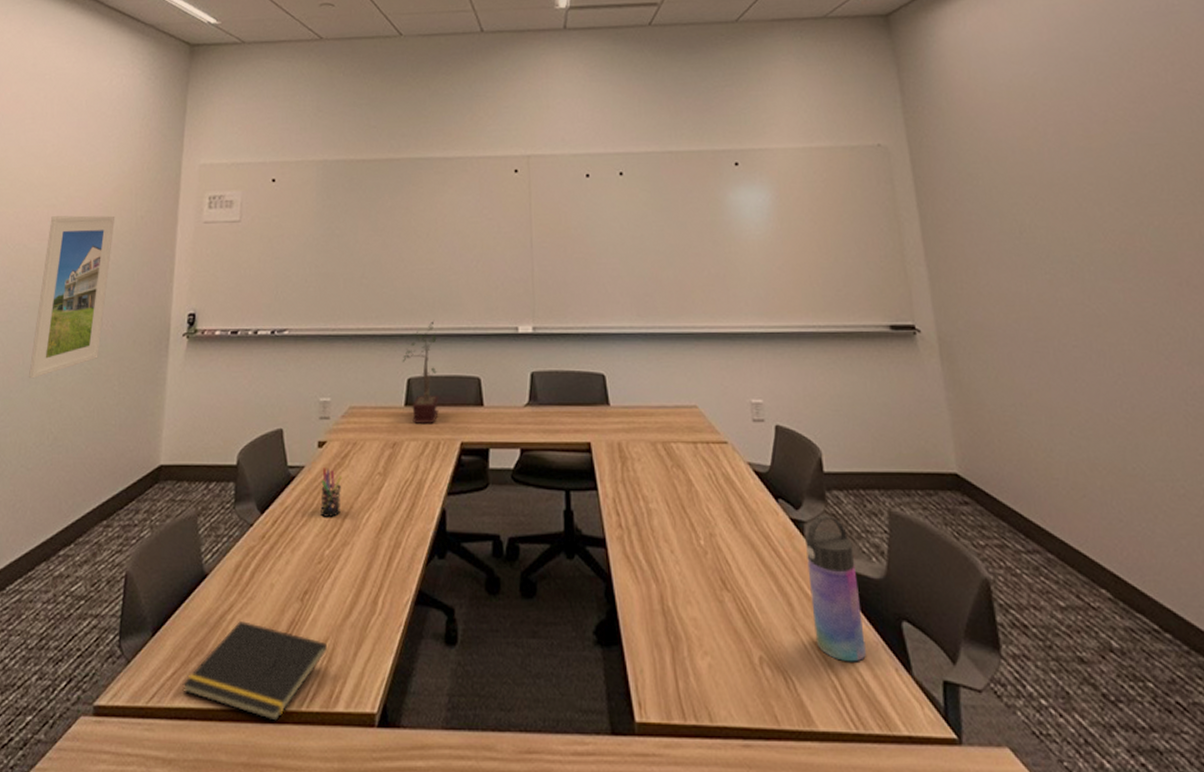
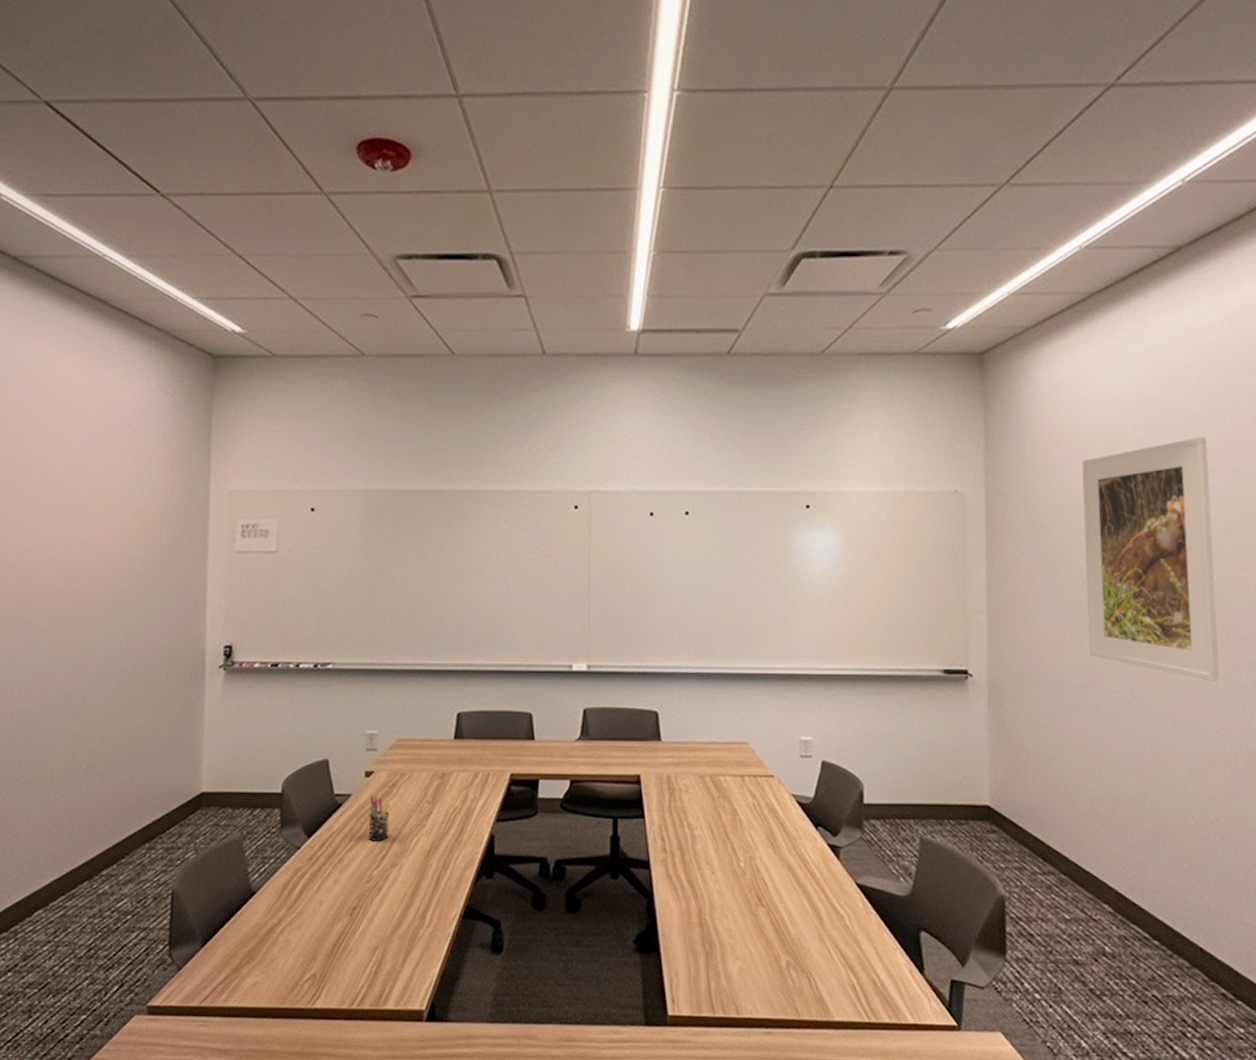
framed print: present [29,215,115,379] -> none [55,541,138,708]
notepad: present [182,621,327,721] -> none [235,933,376,1017]
potted plant: present [402,321,439,424] -> none [452,657,490,756]
water bottle: present [805,515,866,662] -> none [839,841,885,965]
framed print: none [999,84,1181,333] -> present [1081,437,1220,681]

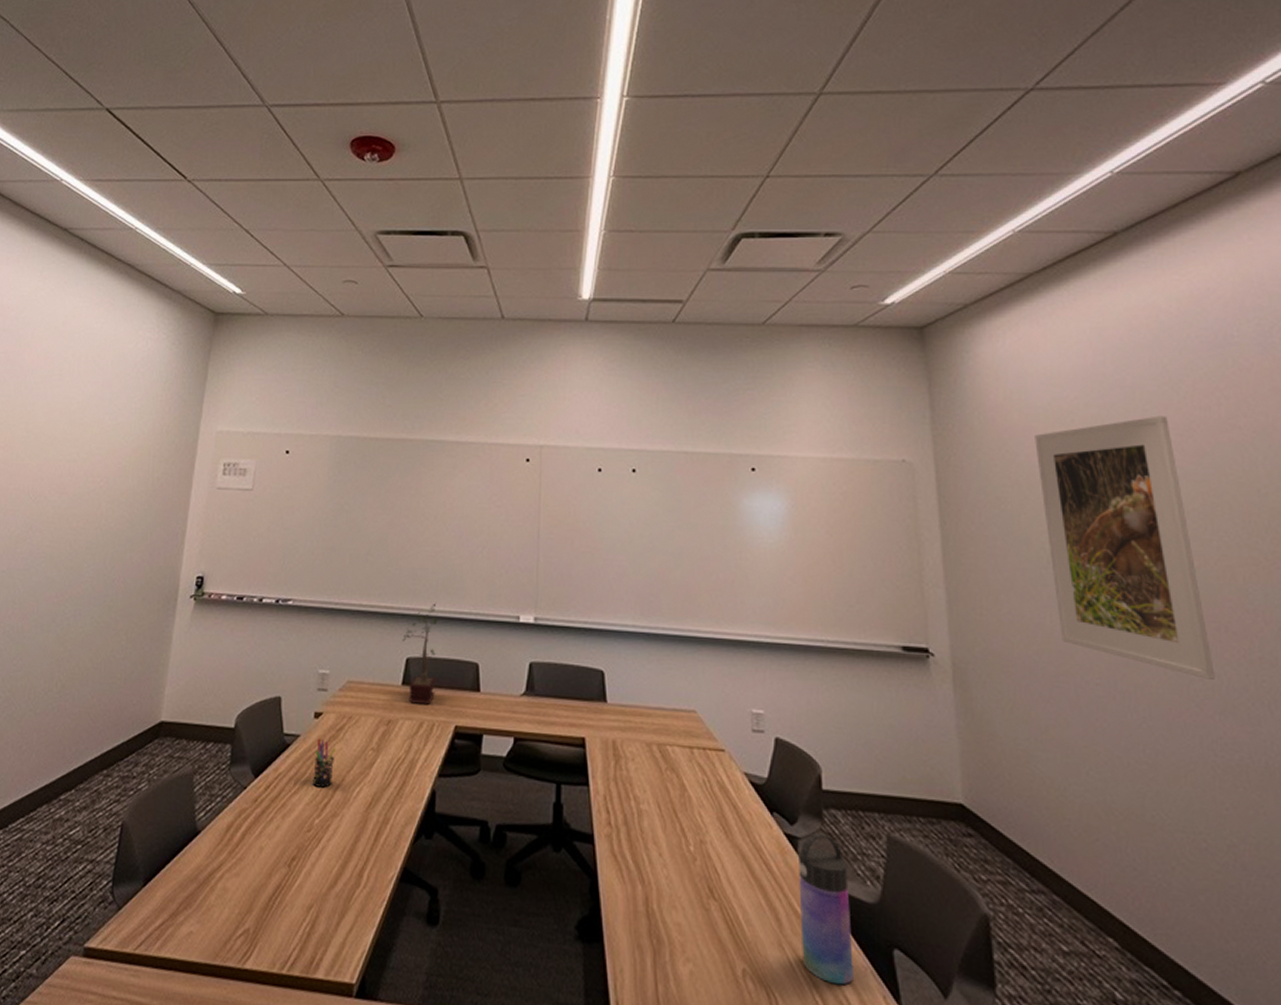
potted plant: none [452,657,490,756] -> present [402,603,438,704]
water bottle: none [839,841,885,965] -> present [799,833,853,985]

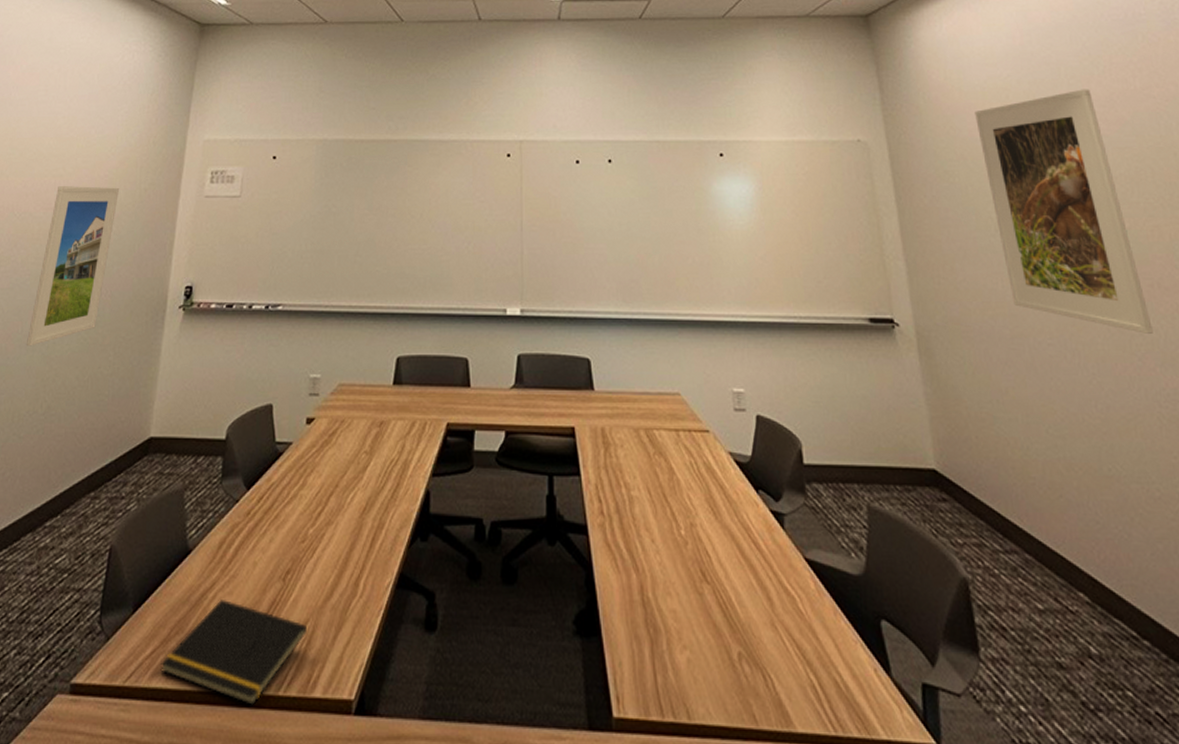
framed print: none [42,471,133,627] -> present [27,186,120,346]
notepad: none [169,880,311,981] -> present [160,600,307,705]
pen holder: present [313,738,336,788] -> none [306,445,329,495]
potted plant: present [402,603,438,704] -> none [392,300,427,403]
water bottle: present [799,833,853,985] -> none [785,508,845,661]

